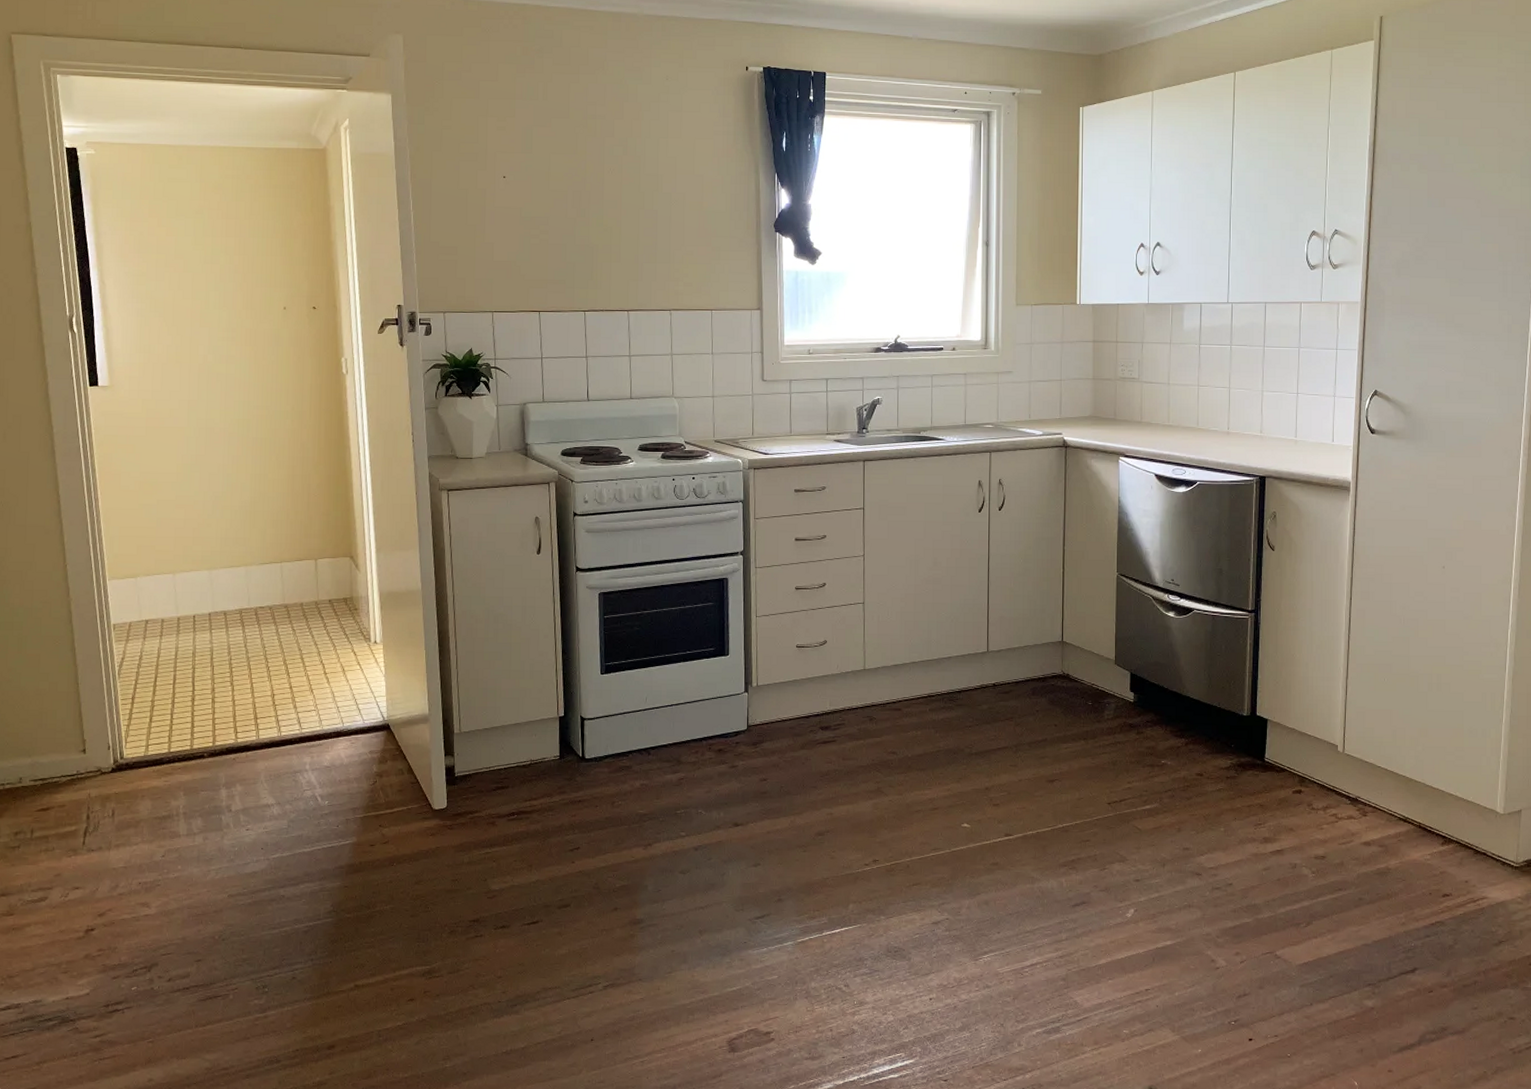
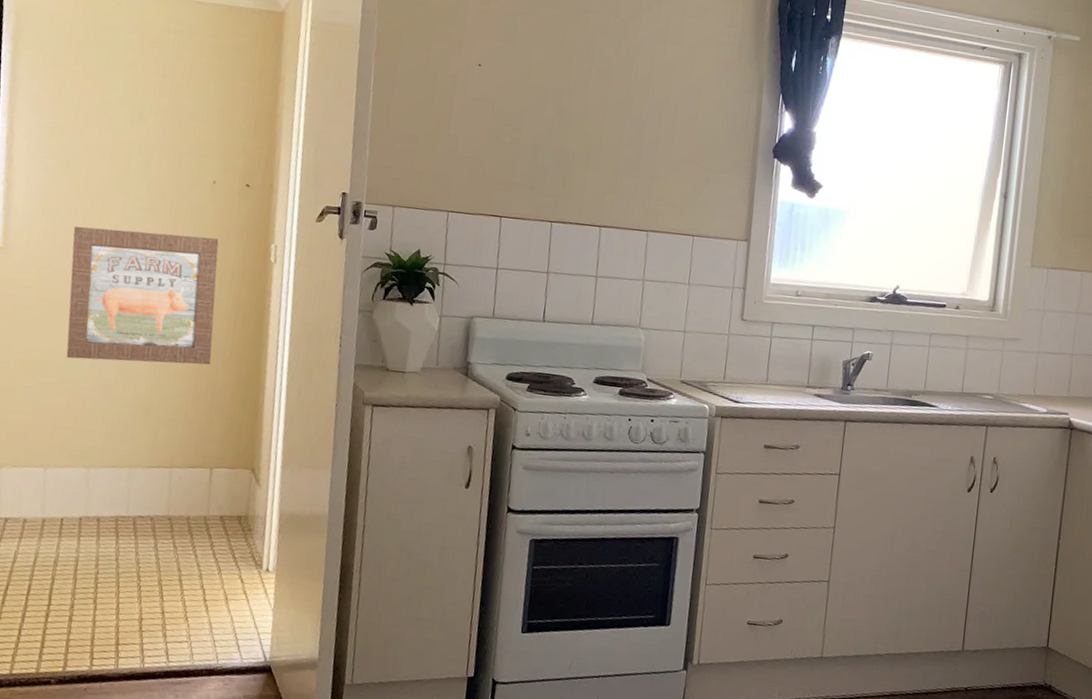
wall art: none [168,357,303,477] -> present [66,226,219,365]

